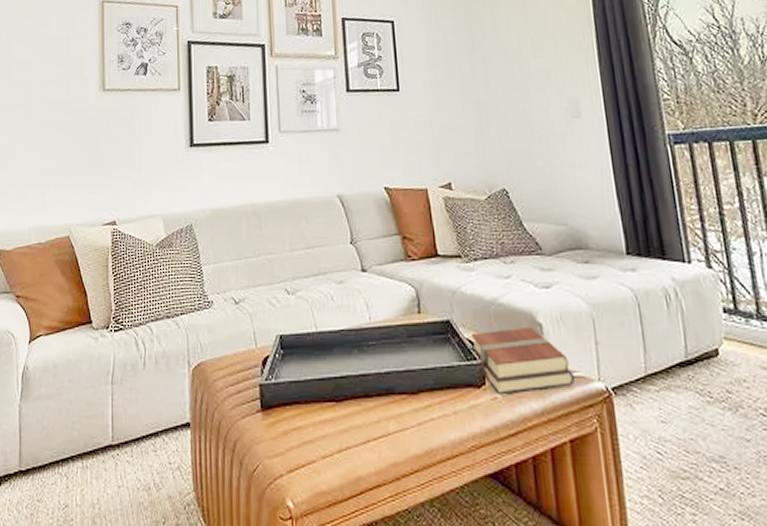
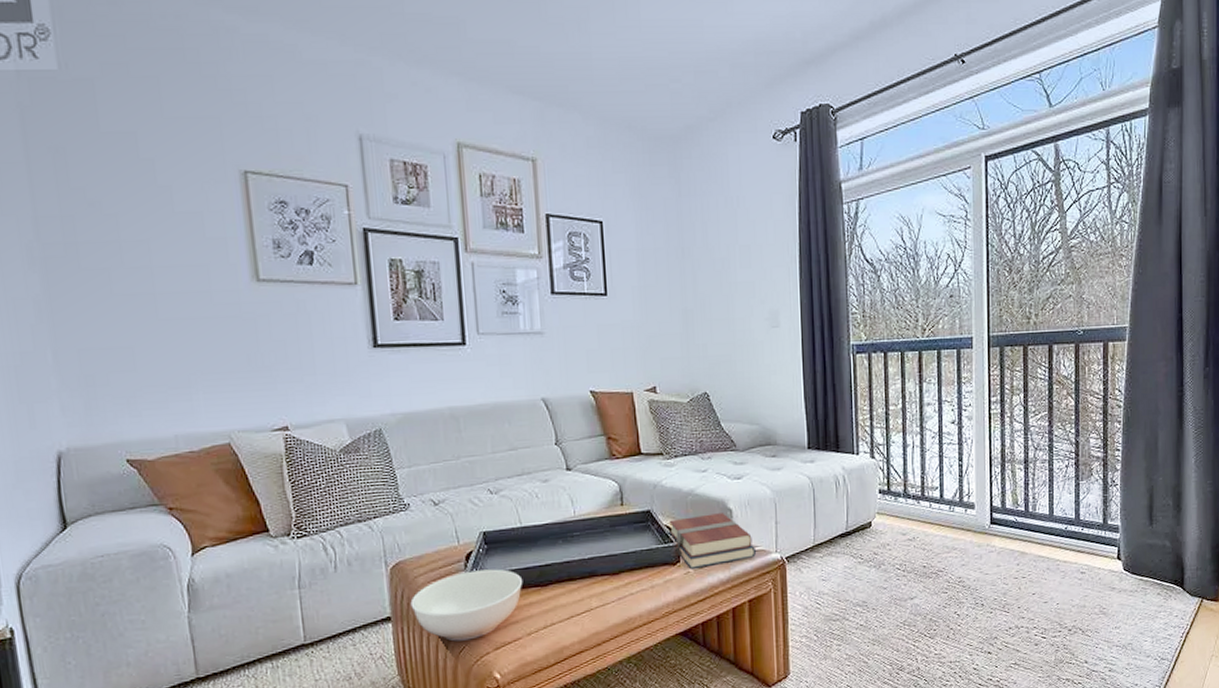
bowl: none [209,377,318,458] -> present [410,569,523,641]

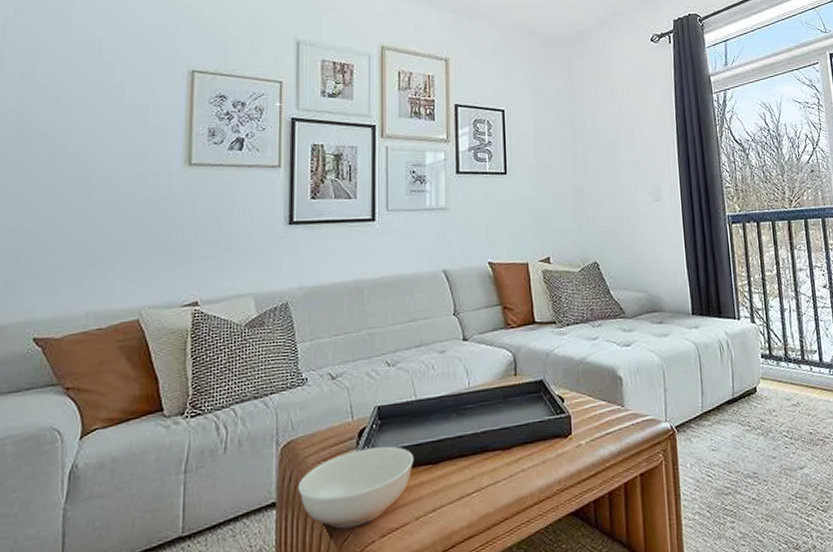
books: present [667,513,756,570] -> none [559,381,646,442]

